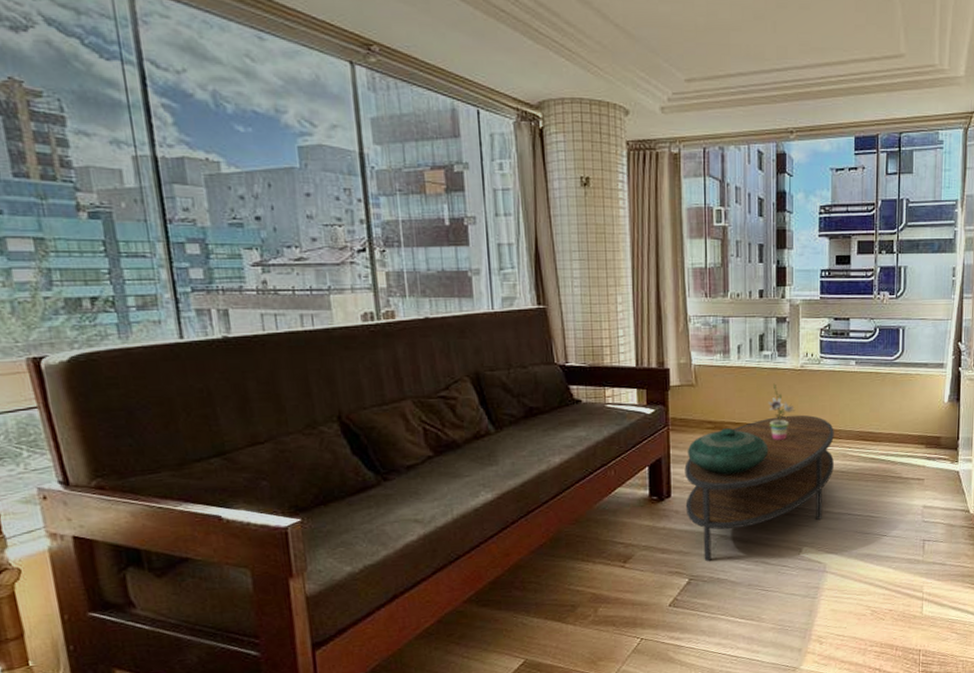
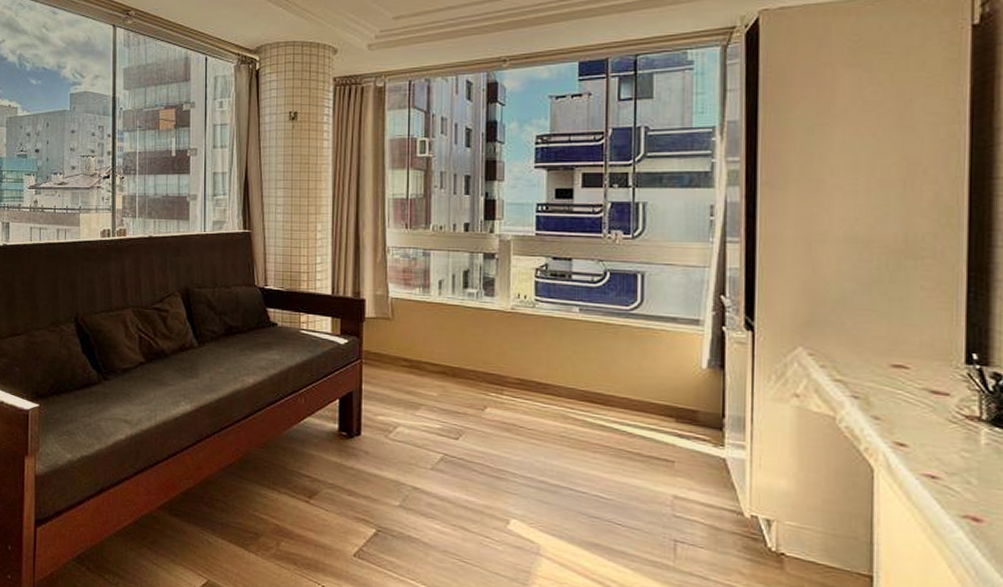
coffee table: present [684,414,834,562] -> none [376,362,552,515]
decorative bowl: present [687,428,769,475] -> none [380,368,471,420]
potted plant: present [767,383,795,440] -> none [471,325,503,389]

